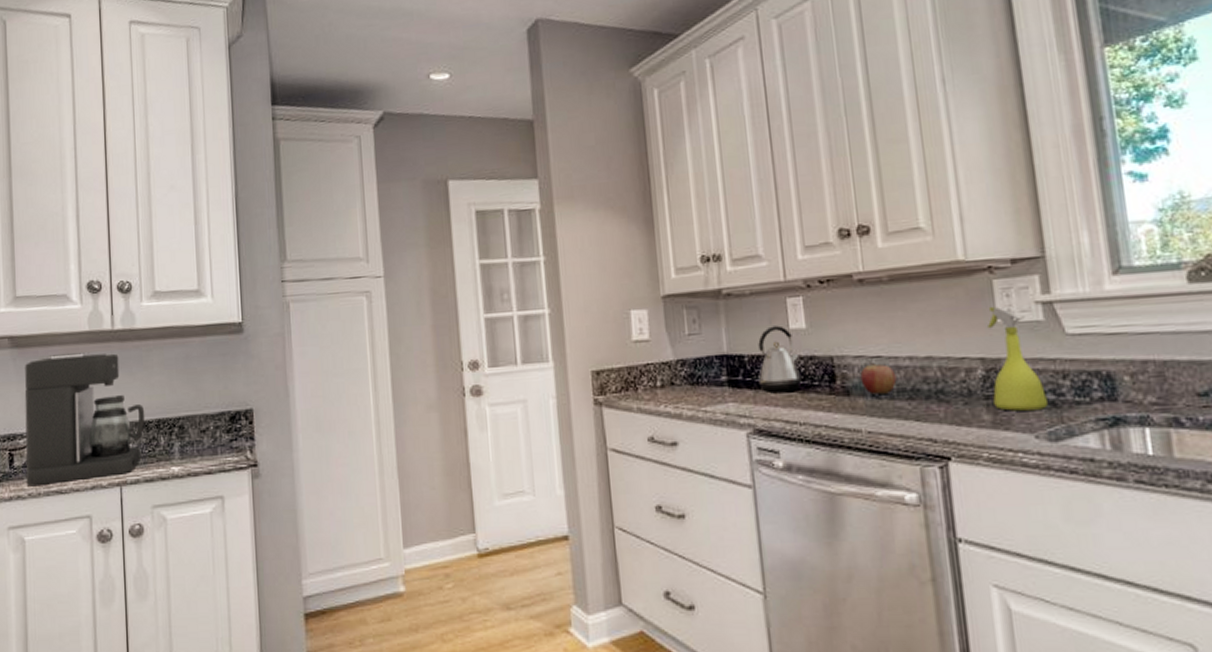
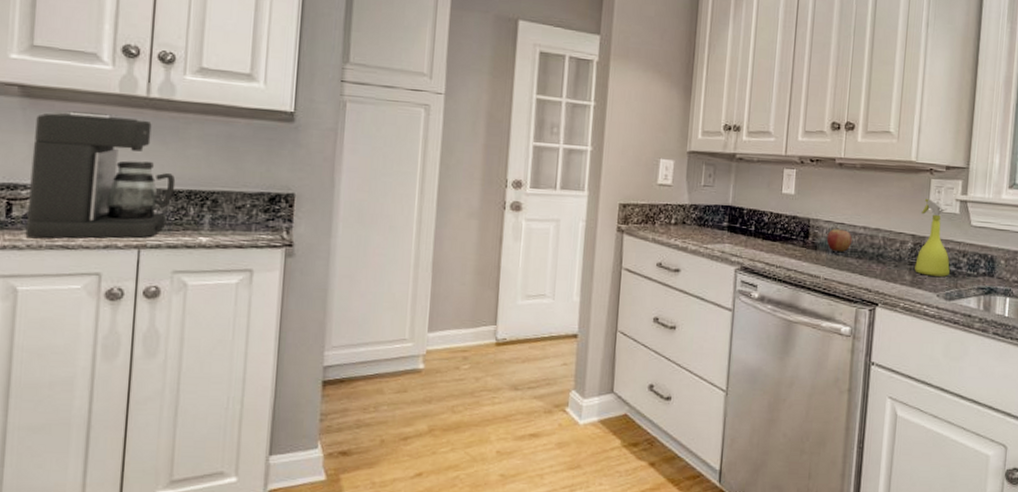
kettle: present [758,325,802,393] -> none [751,189,786,242]

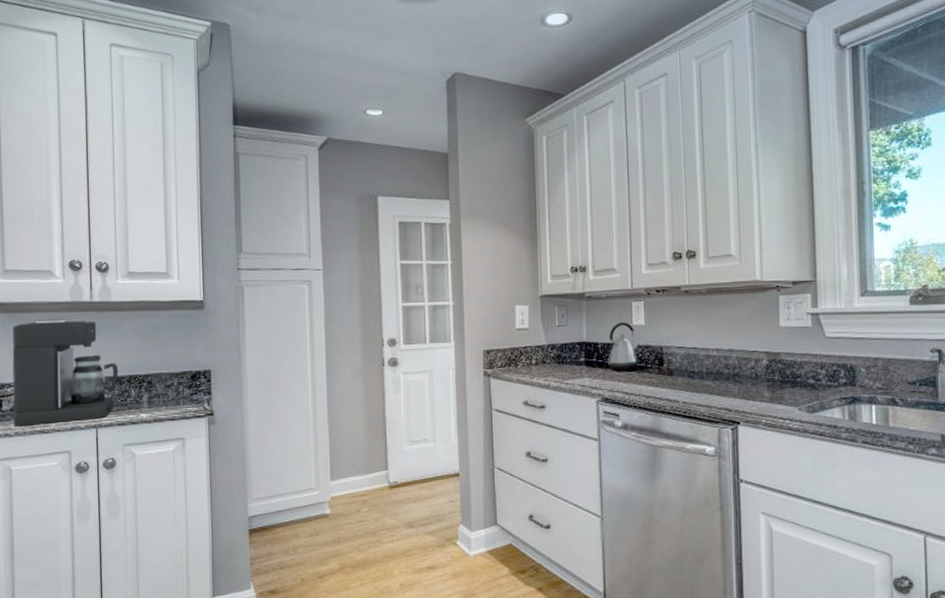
kettle: none [751,189,786,242] -> present [608,322,639,372]
fruit: present [826,226,852,252] -> none [681,351,707,375]
spray bottle: present [914,198,950,277] -> none [772,315,809,391]

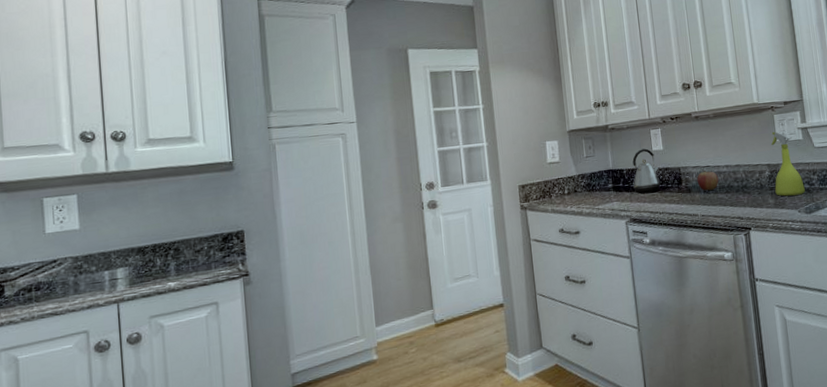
coffee maker: present [12,321,119,427] -> none [15,193,141,312]
fruit: none [681,351,707,375] -> present [697,170,719,191]
spray bottle: none [772,315,809,391] -> present [771,131,805,197]

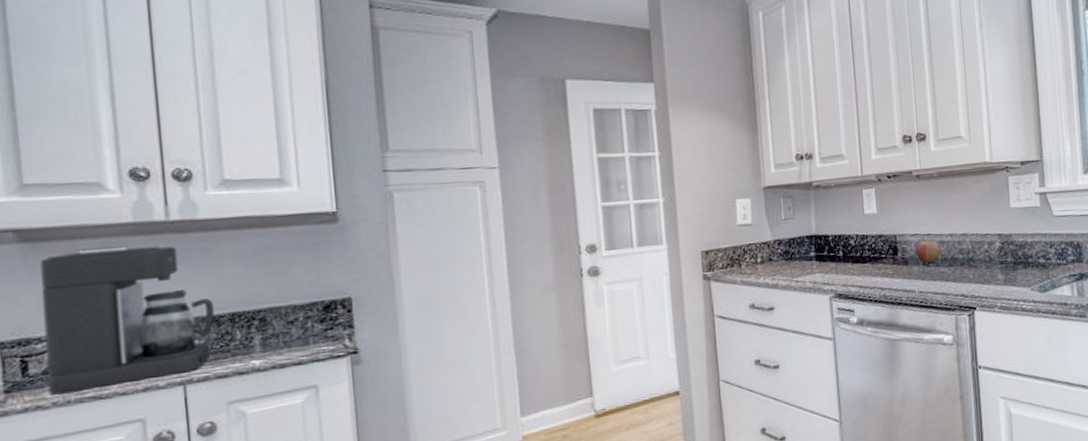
coffee maker: none [15,193,141,312] -> present [40,246,215,395]
kettle: present [632,148,661,194] -> none [839,211,873,265]
spray bottle: present [771,131,805,197] -> none [1003,196,1040,272]

